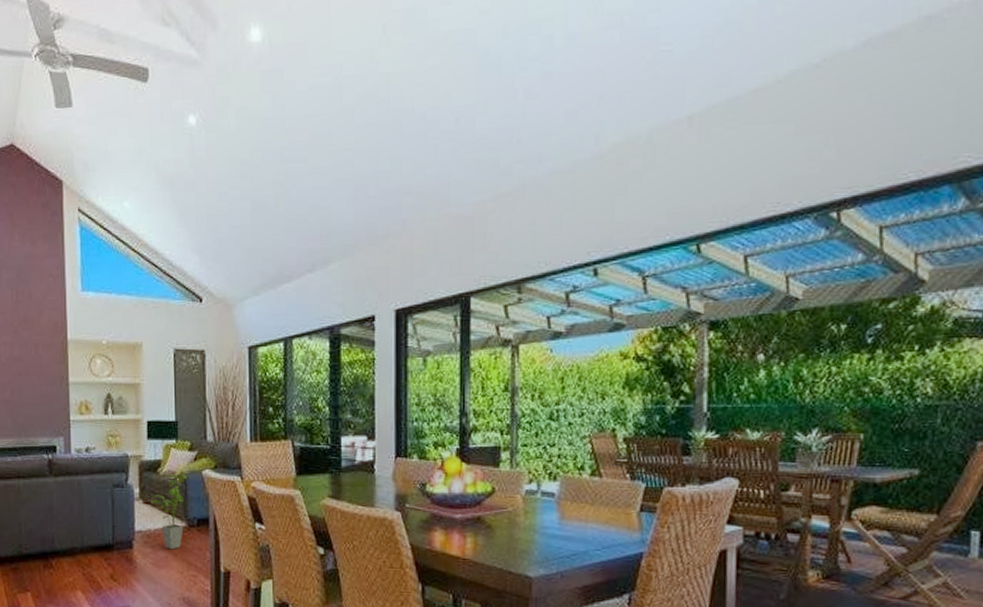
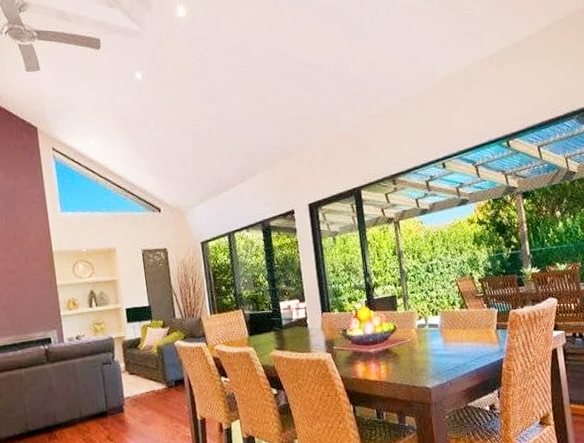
house plant: present [150,474,187,550] -> none [134,347,164,408]

